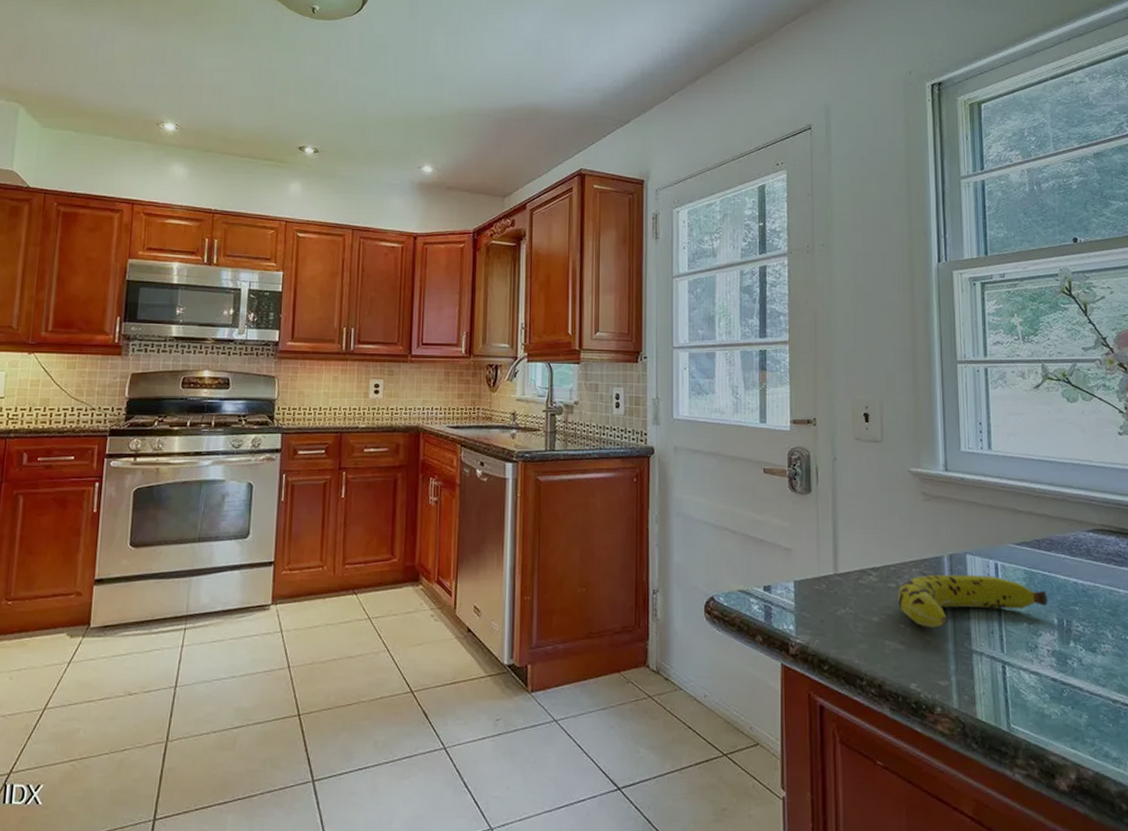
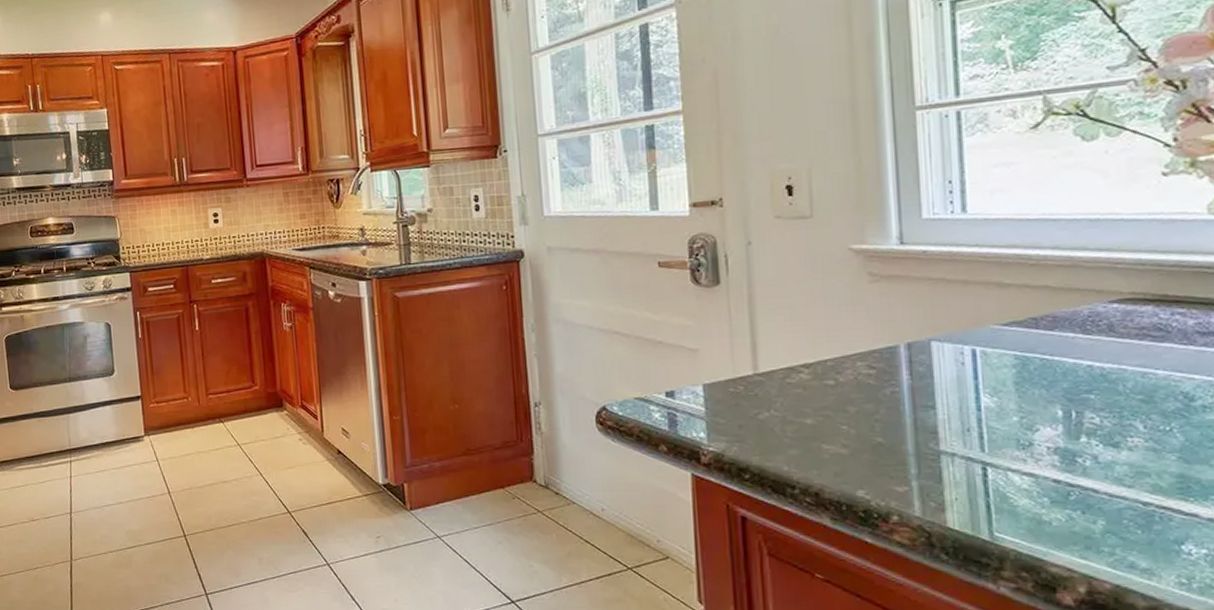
fruit: present [898,574,1048,628] -> none [838,364,1048,428]

